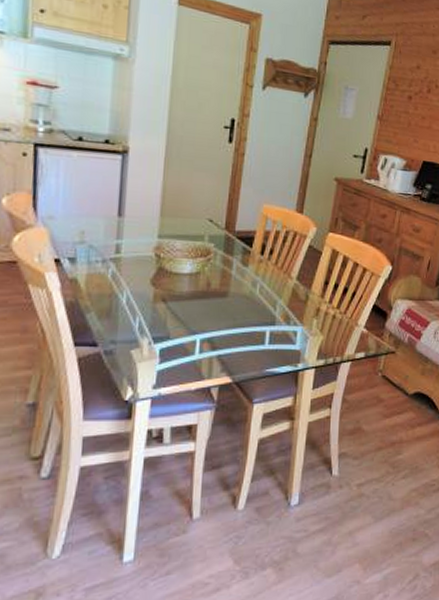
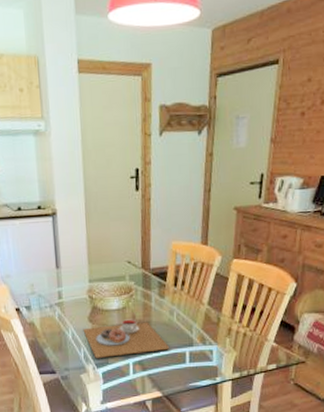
place setting: none [142,286,248,331] -> present [83,319,170,358]

